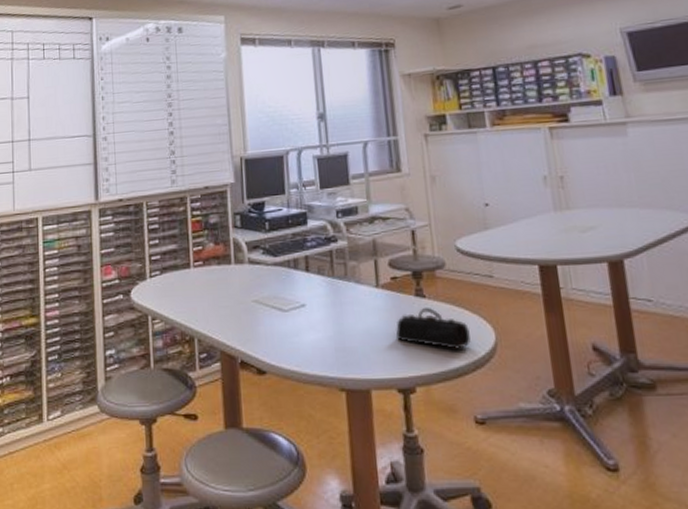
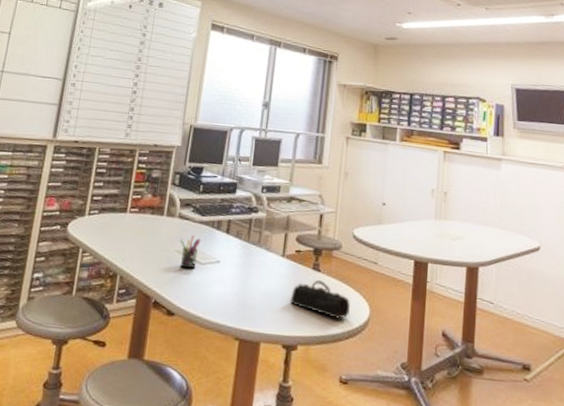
pen holder: none [256,280,280,319] -> present [180,235,201,269]

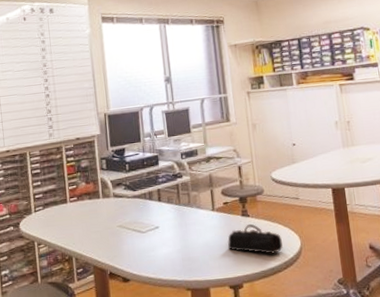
pen holder: present [180,235,201,269] -> none [120,209,139,240]

